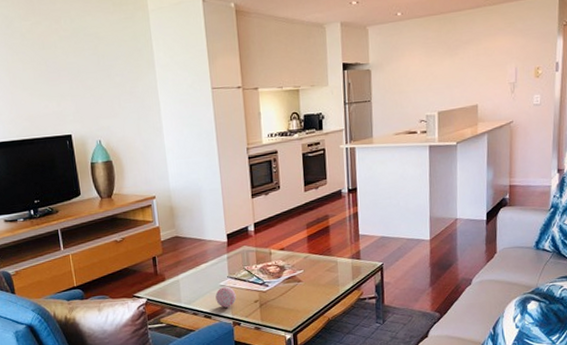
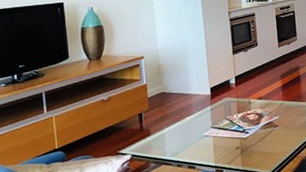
decorative ball: present [215,286,236,308] -> none [199,136,219,157]

